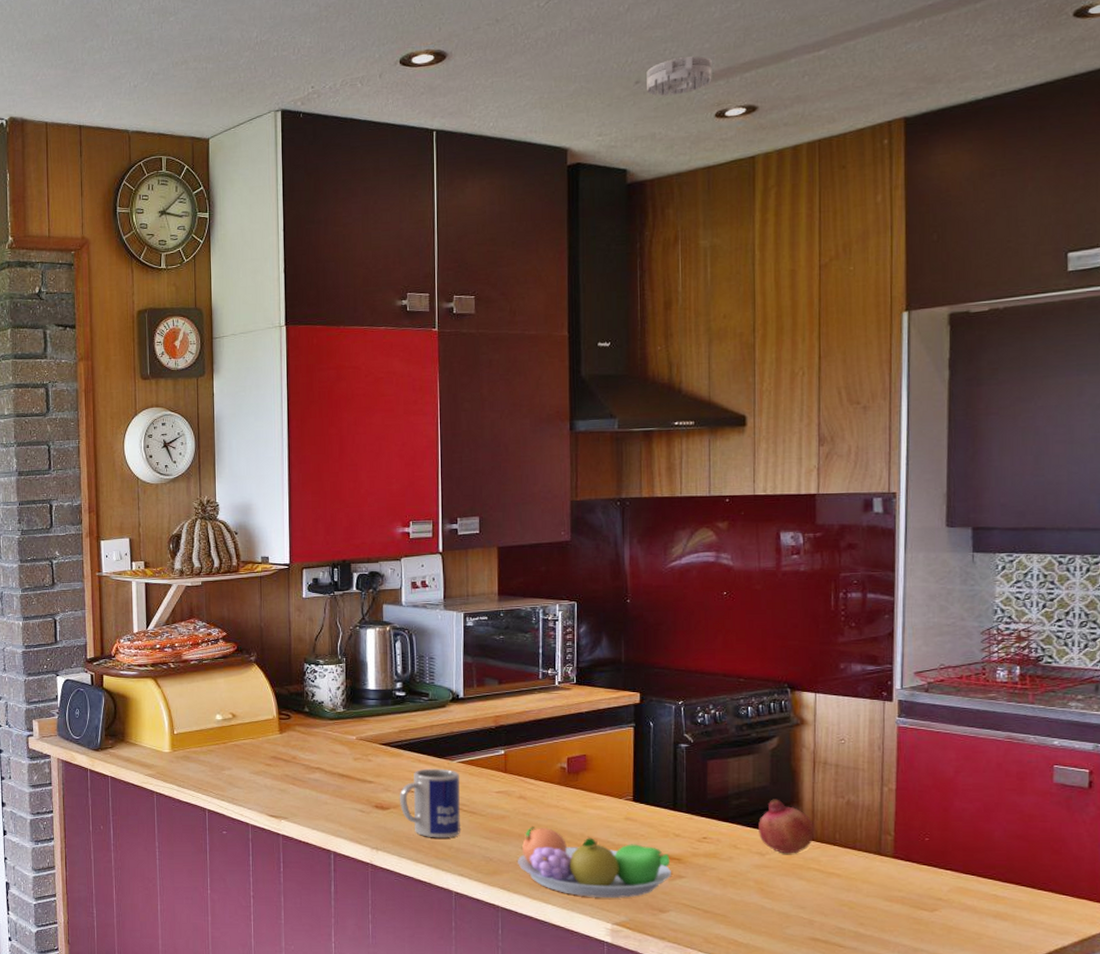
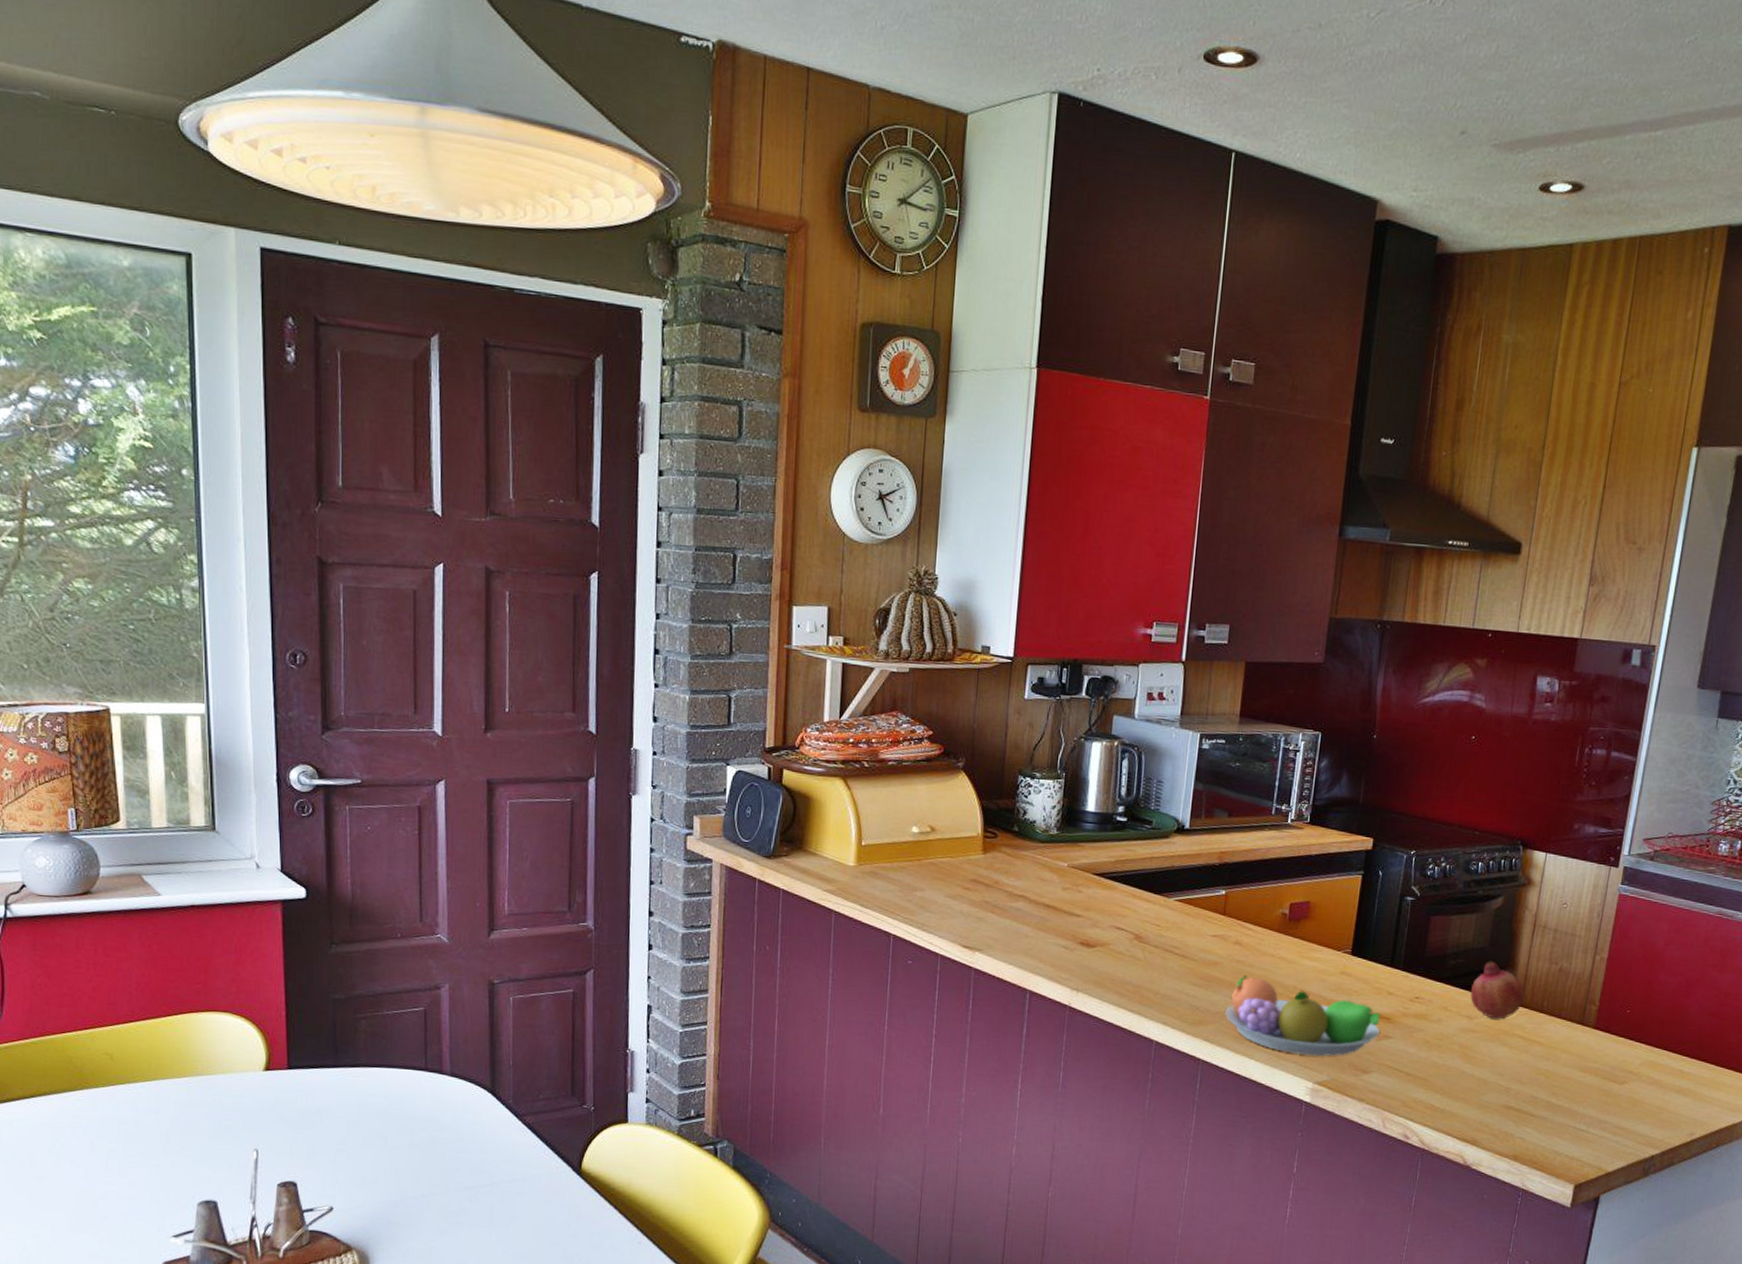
mug: present [399,768,461,838] -> none [1107,904,1175,983]
smoke detector: present [647,56,712,96] -> none [1472,110,1545,156]

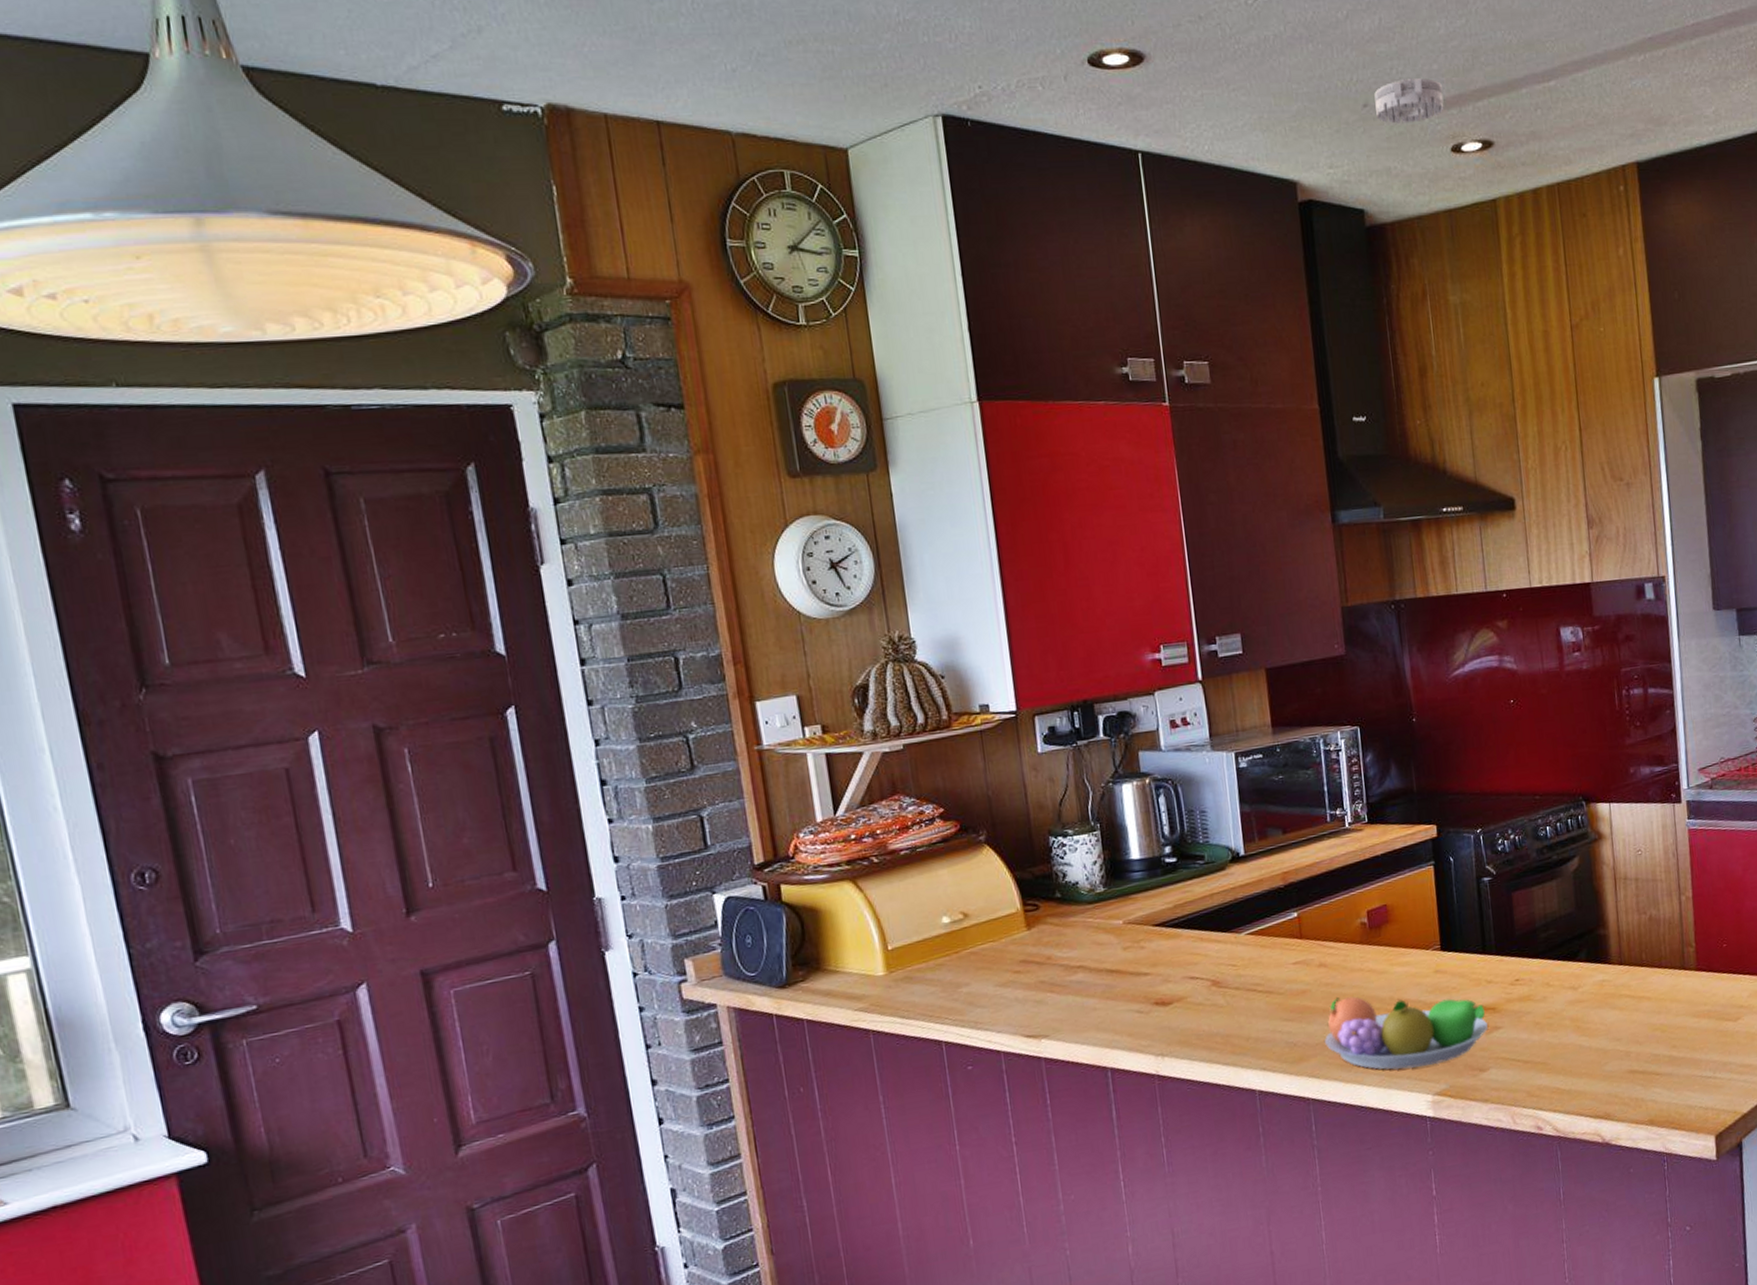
fruit: present [1470,961,1525,1020] -> none [1568,925,1622,984]
smoke detector: none [1472,110,1545,156] -> present [1374,77,1444,124]

